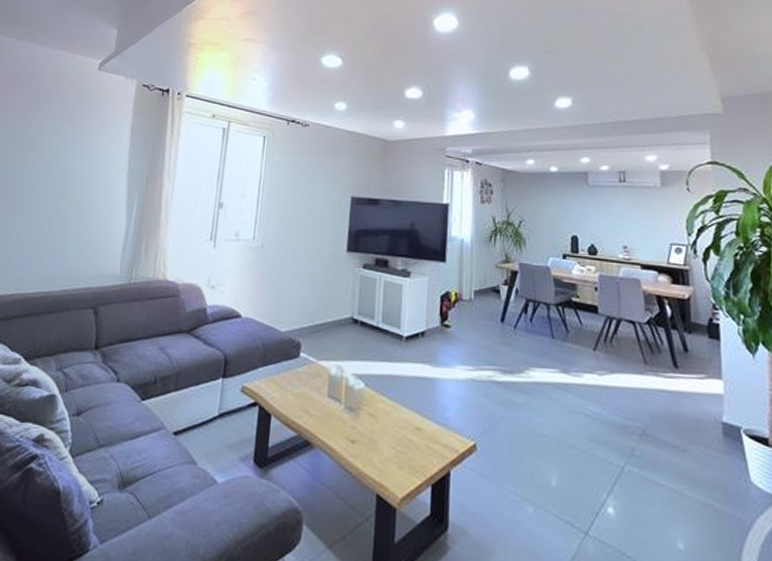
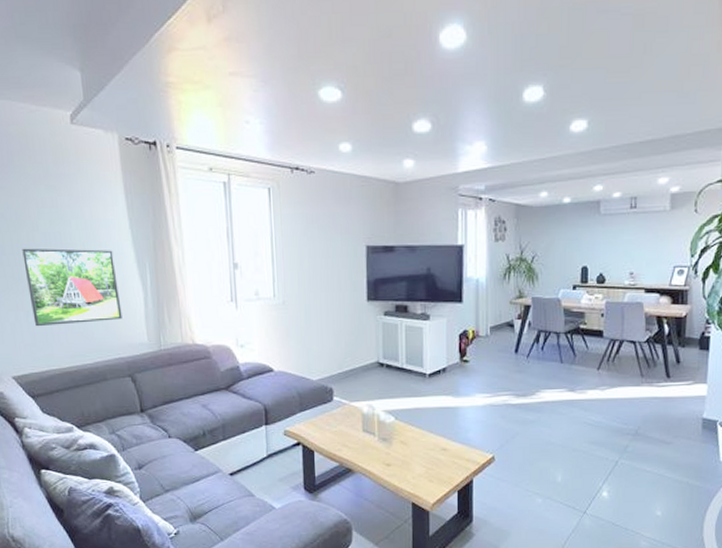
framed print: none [14,172,107,249] -> present [21,248,123,327]

